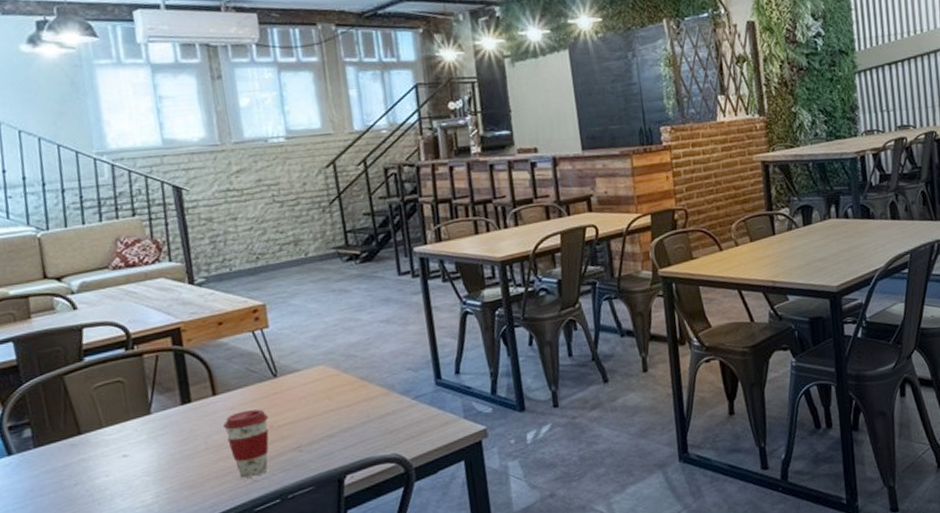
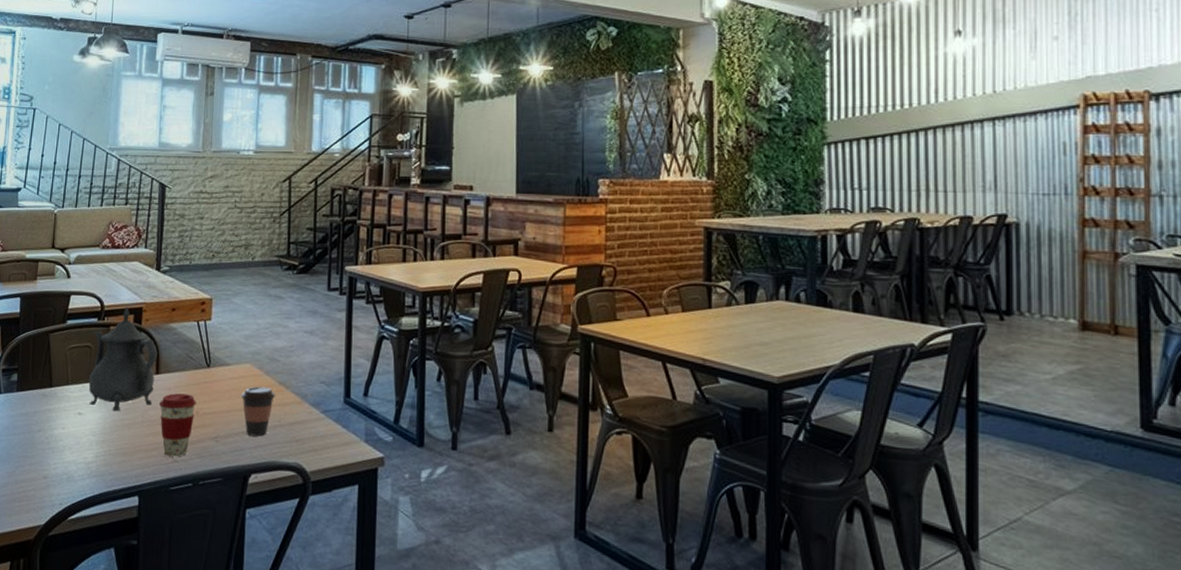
teapot: none [122,329,214,445] -> present [88,306,158,412]
coffee cup: none [319,385,360,438] -> present [241,386,276,437]

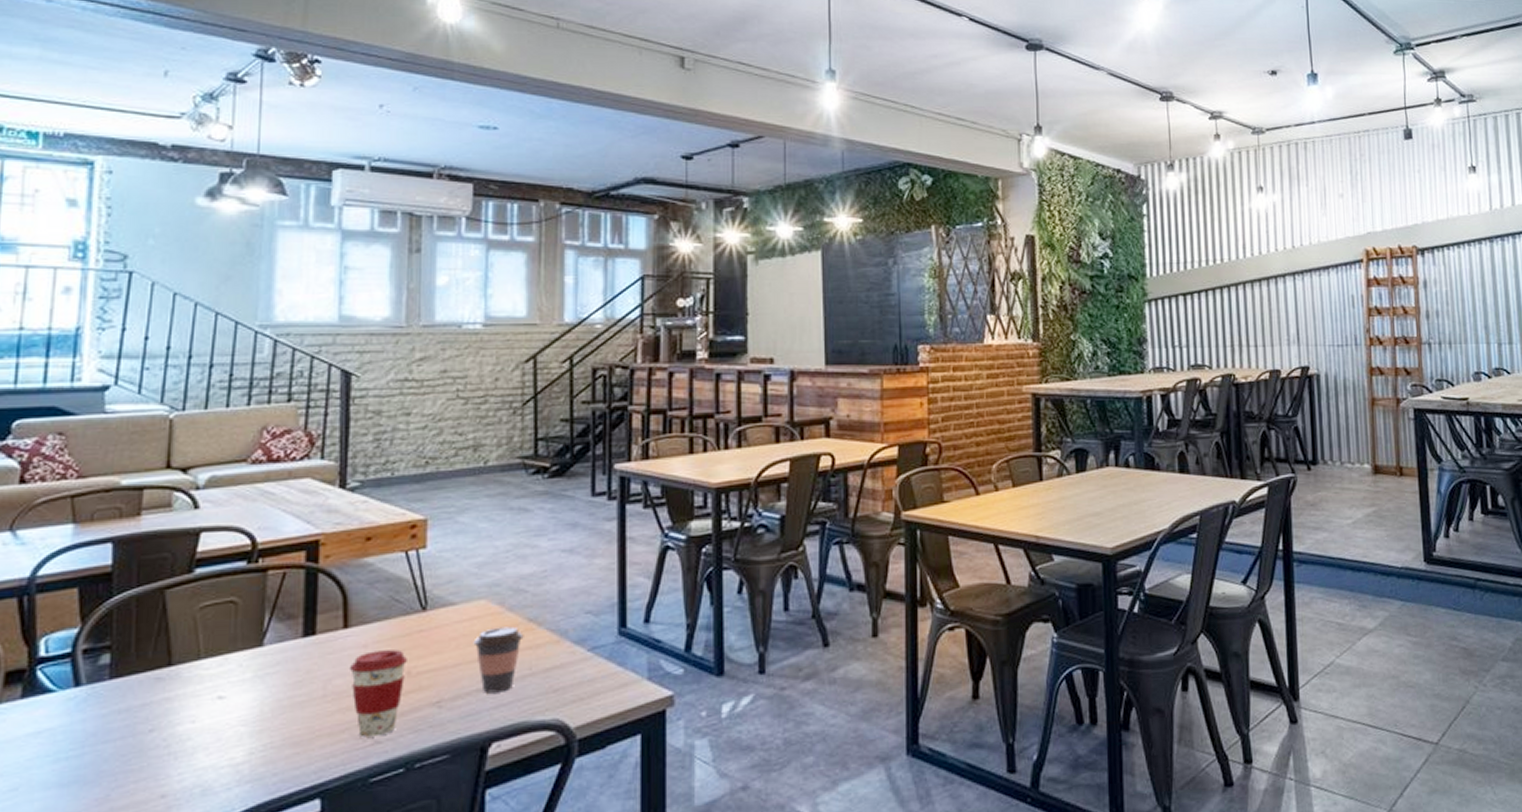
teapot: present [88,306,158,412] -> none [234,541,345,688]

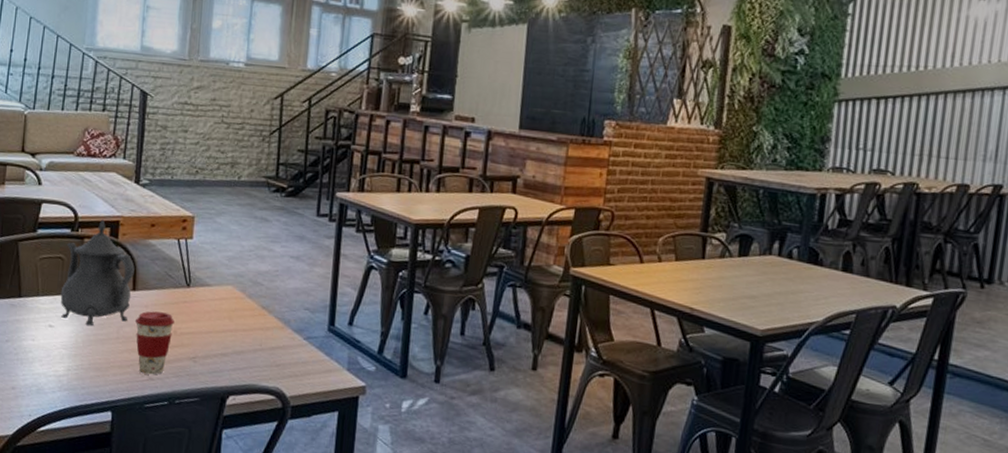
teapot: none [234,541,345,688] -> present [60,219,135,327]
coffee cup: present [473,626,524,694] -> none [221,309,258,359]

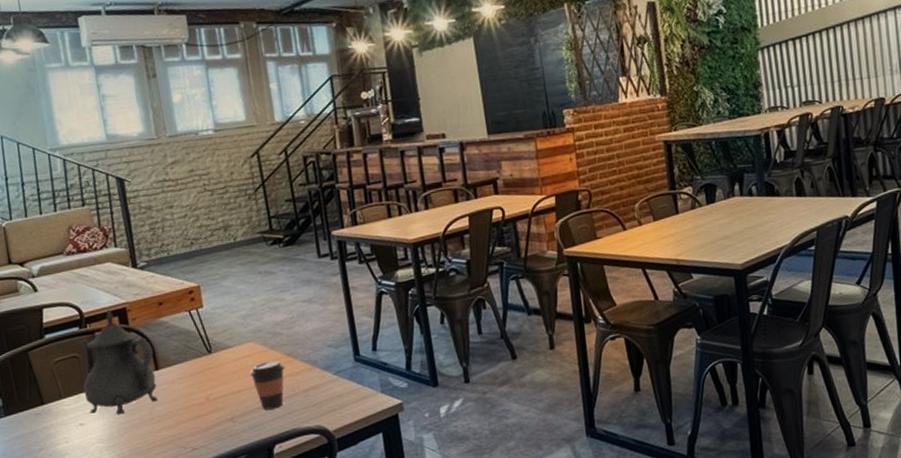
coffee cup: present [134,311,174,375] -> none [165,383,206,446]
coffee cup: none [221,309,258,359] -> present [249,360,286,410]

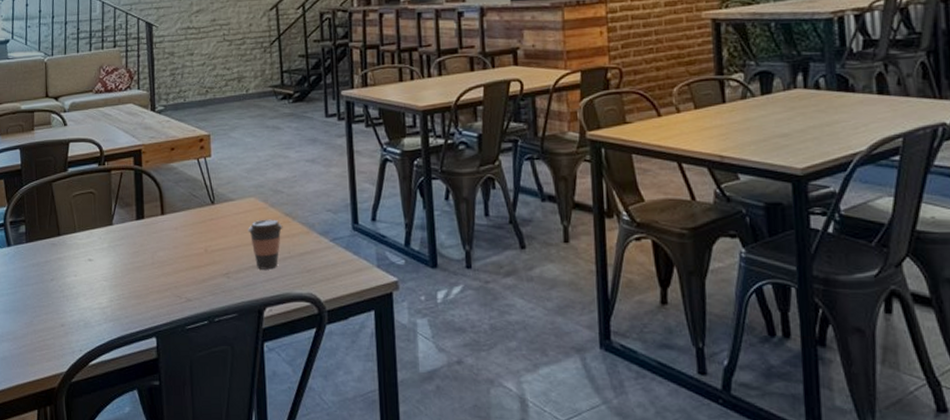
teapot: present [77,309,157,415] -> none [95,150,161,255]

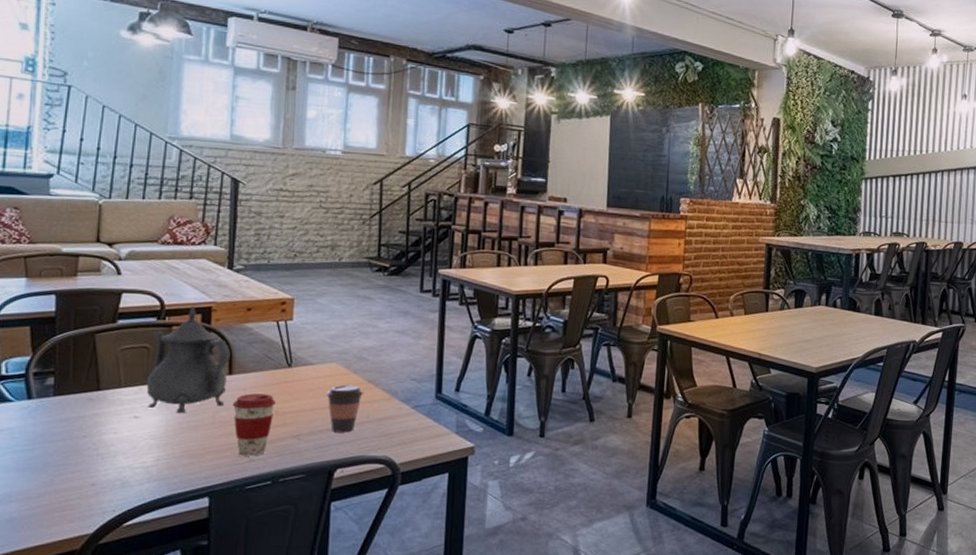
teapot: none [95,150,161,255] -> present [146,306,230,414]
coffee cup: none [167,233,204,296] -> present [232,393,276,456]

